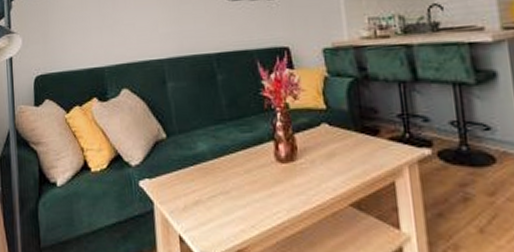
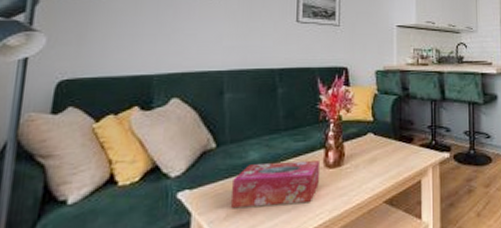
tissue box: none [186,154,272,199] -> present [230,161,319,208]

